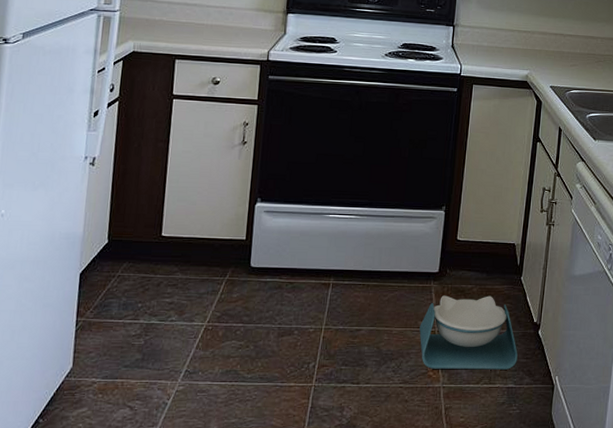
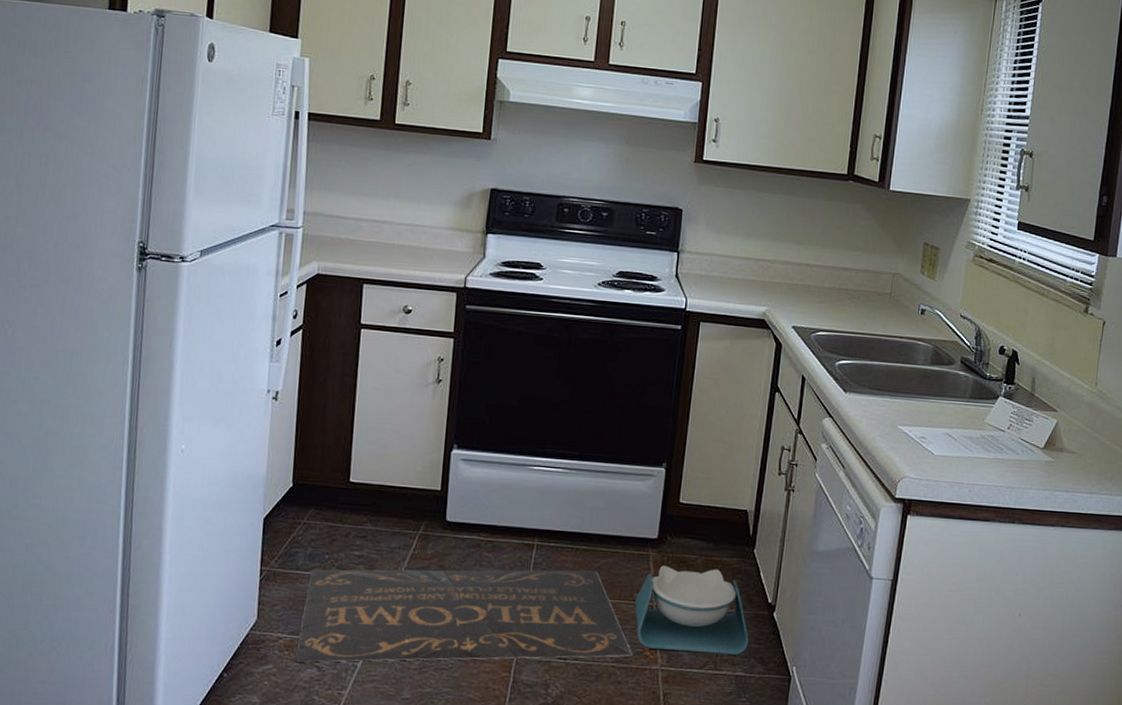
doormat: none [109,303,418,403] -> present [295,569,633,663]

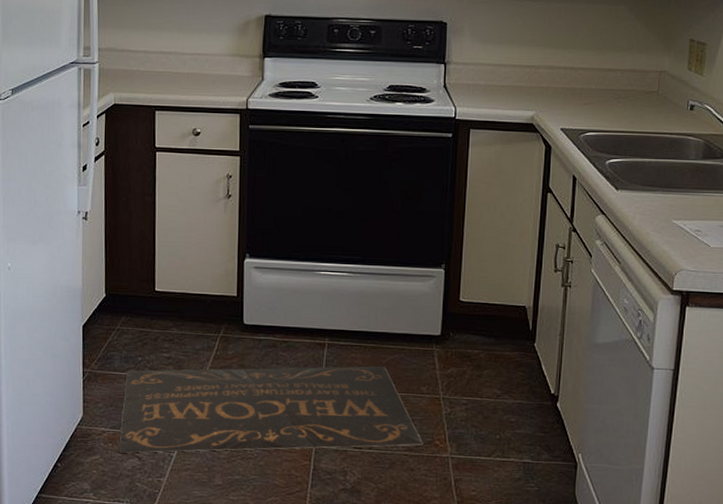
pet bowl: present [635,565,749,655] -> none [423,360,534,443]

